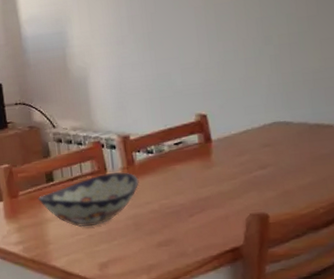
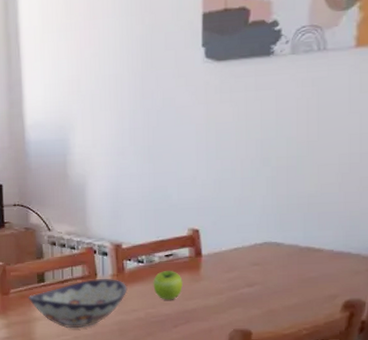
fruit: none [164,158,195,190] -> present [153,270,183,300]

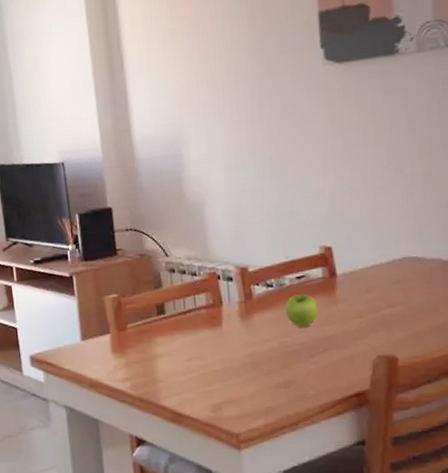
decorative bowl: present [28,279,128,329] -> none [147,306,258,365]

